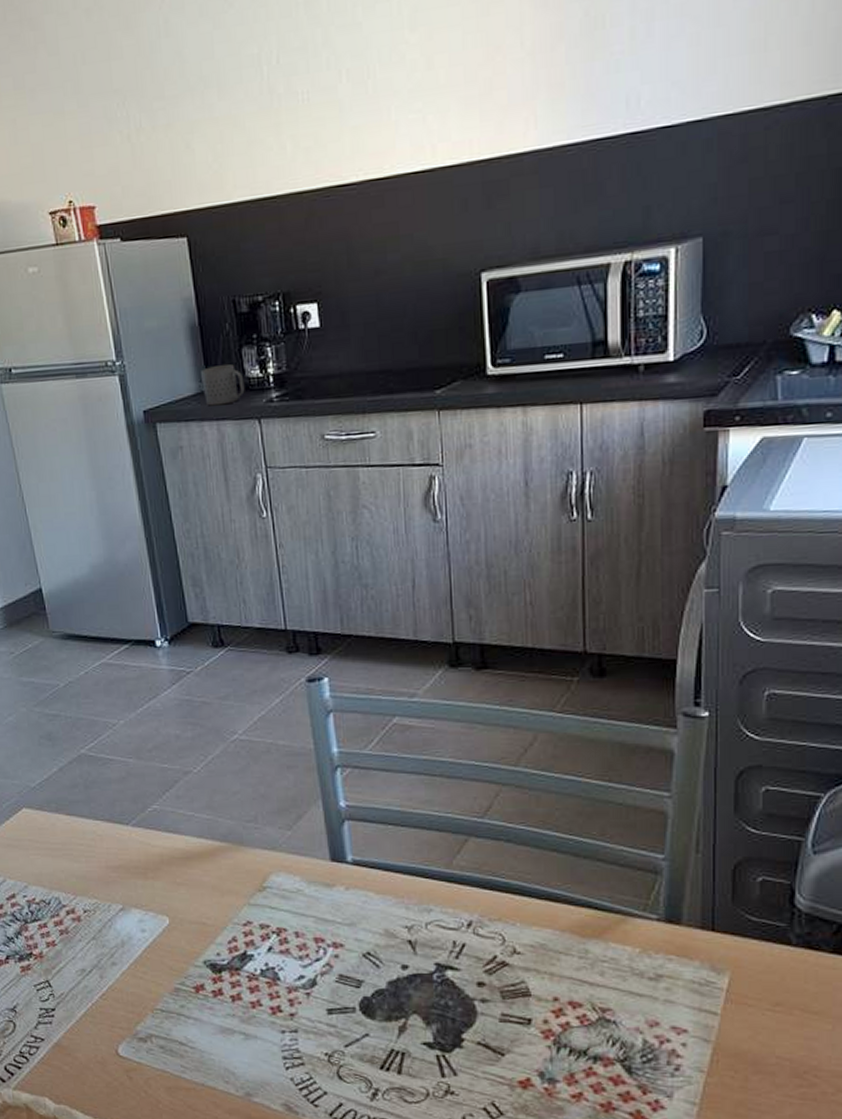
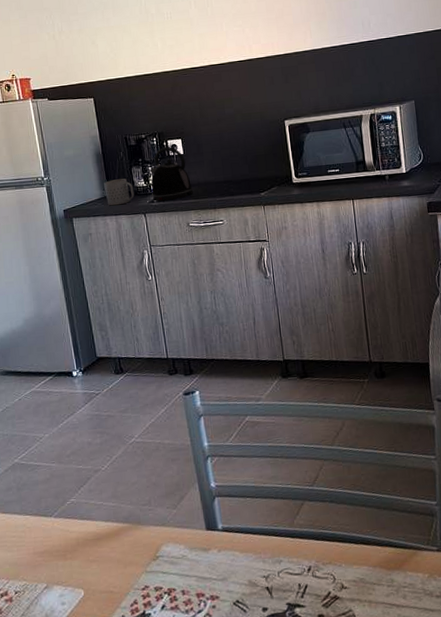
kettle: none [268,315,332,400] -> present [149,147,193,201]

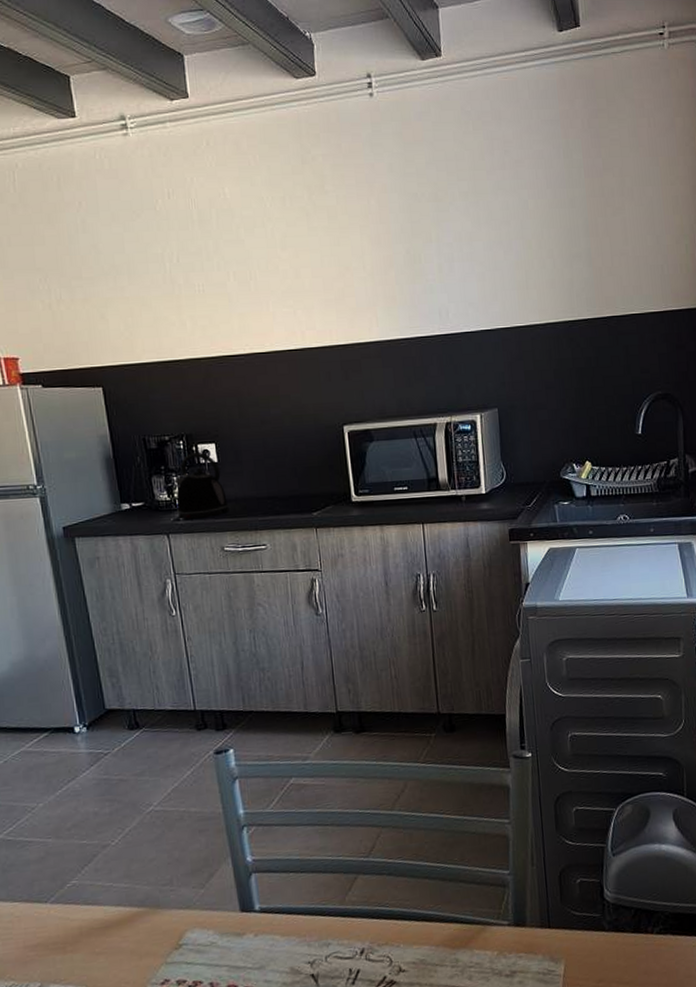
mug: present [104,178,135,206] -> none [116,490,155,524]

